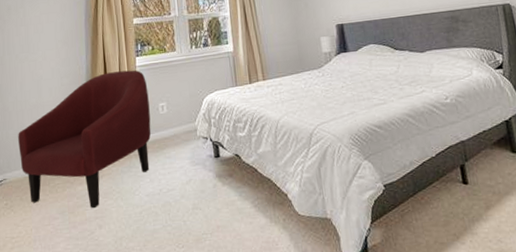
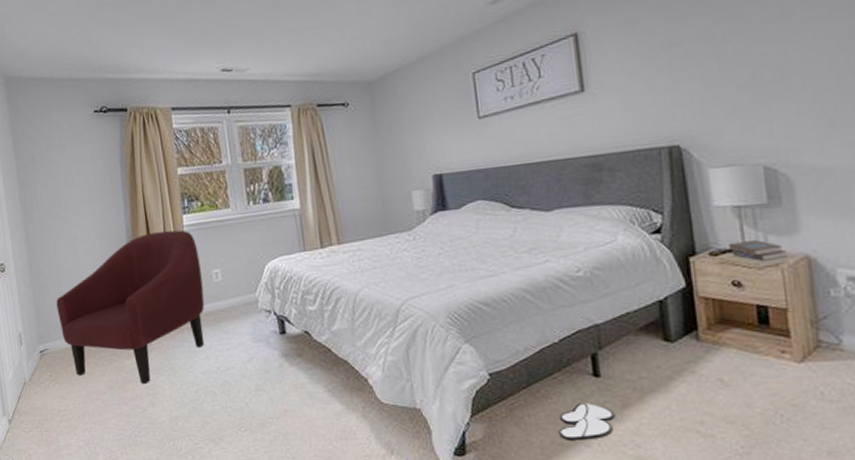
slippers: none [439,206,482,239] -> present [559,403,615,440]

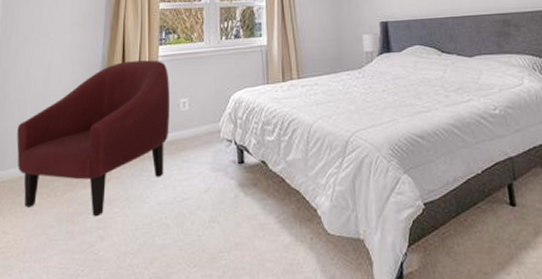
slippers: present [559,403,615,440] -> none [483,231,529,269]

